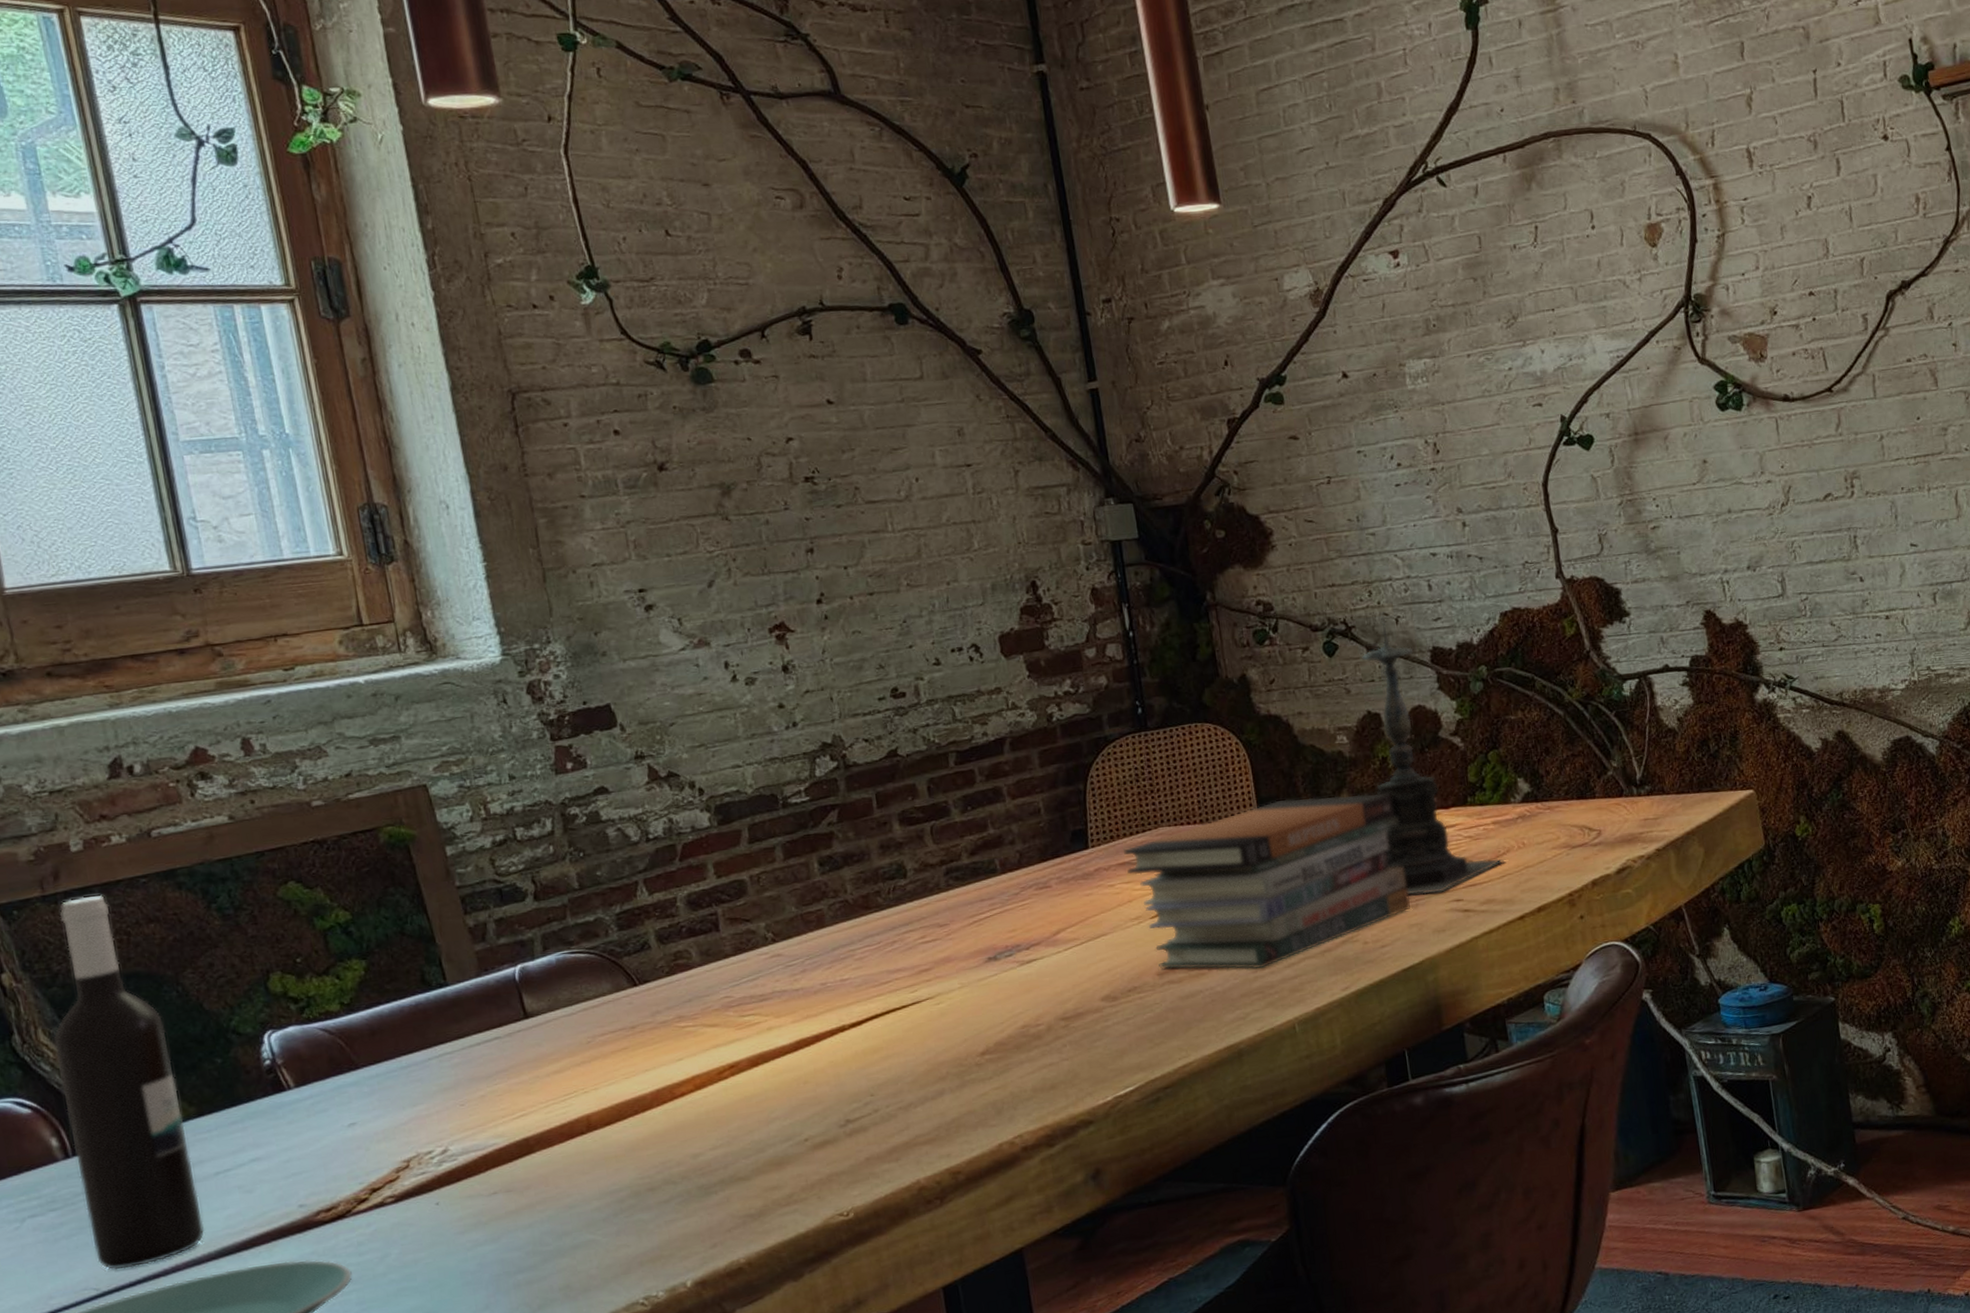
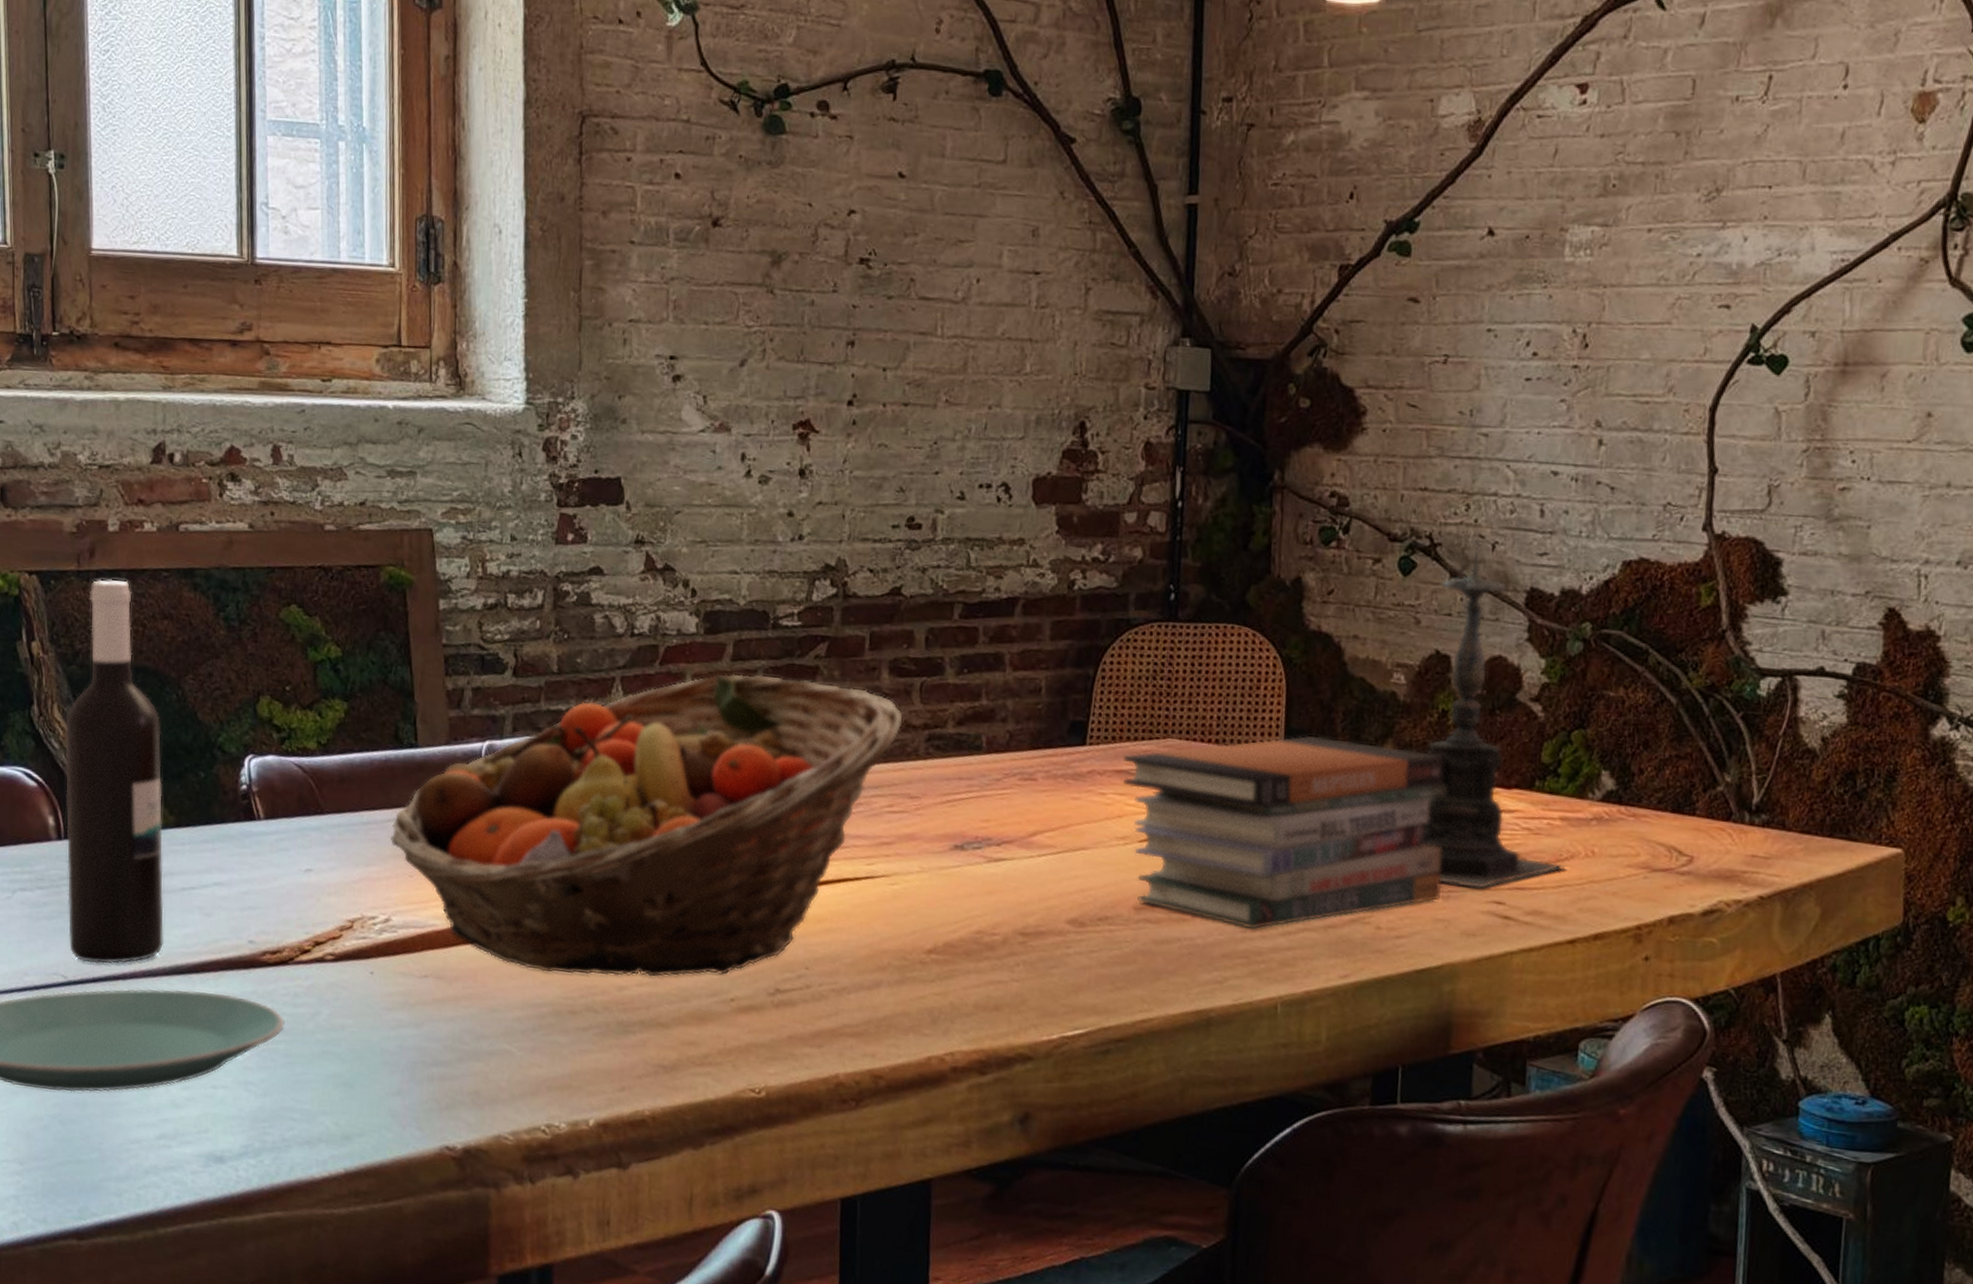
fruit basket: none [434,842,920,1161] -> present [391,673,903,977]

